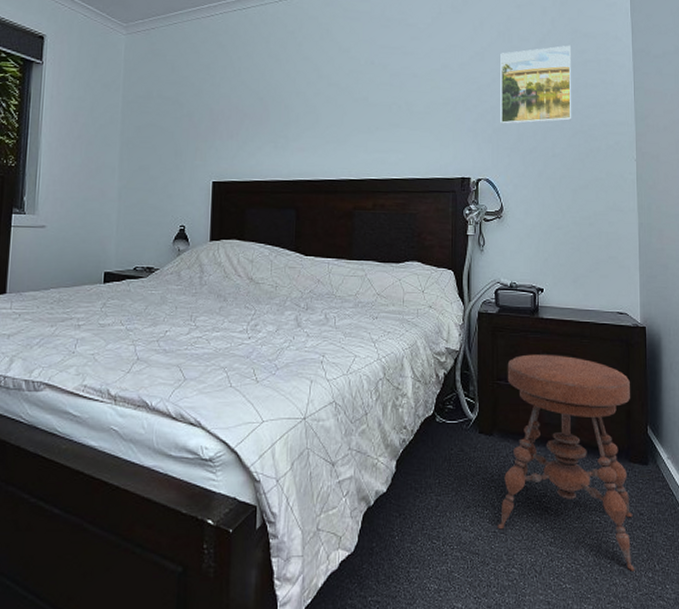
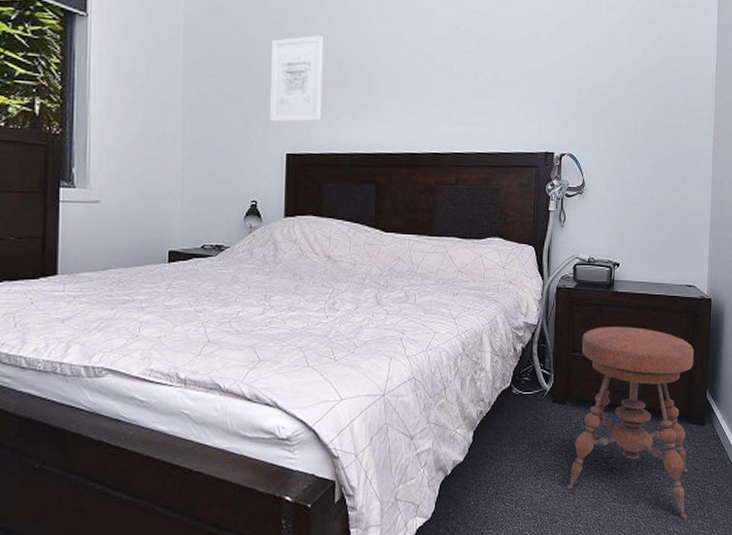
wall art: none [198,73,248,153] -> present [270,35,324,122]
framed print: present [500,45,571,124] -> none [586,16,658,98]

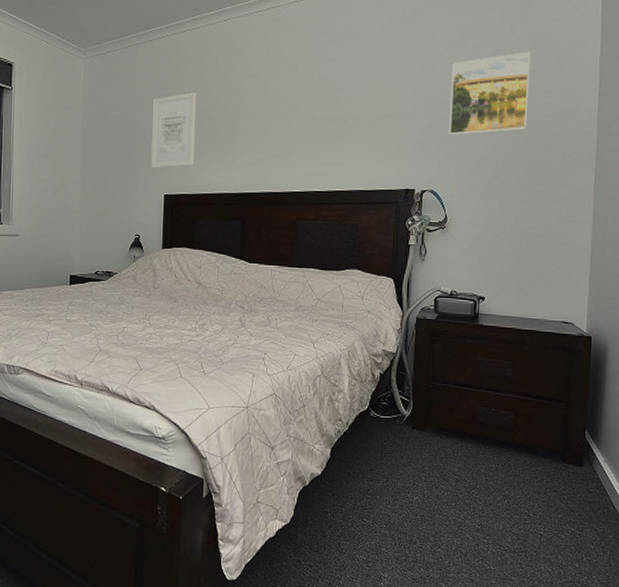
stool: present [567,326,694,520] -> none [426,358,570,561]
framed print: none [586,16,658,98] -> present [449,51,530,135]

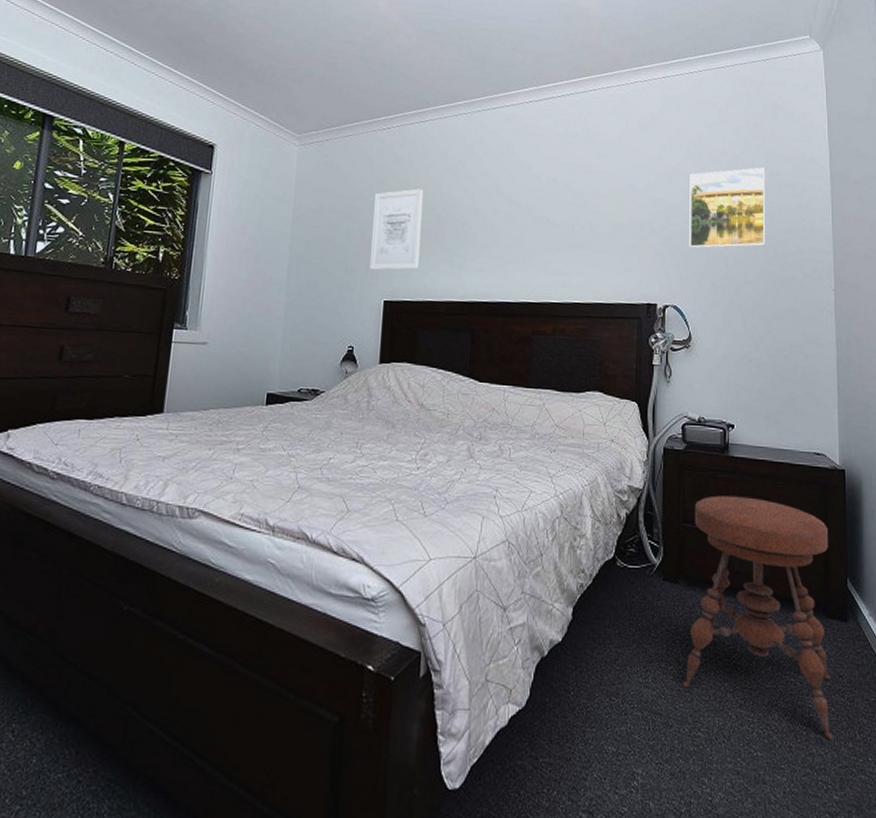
stool: none [426,358,570,561] -> present [682,495,834,740]

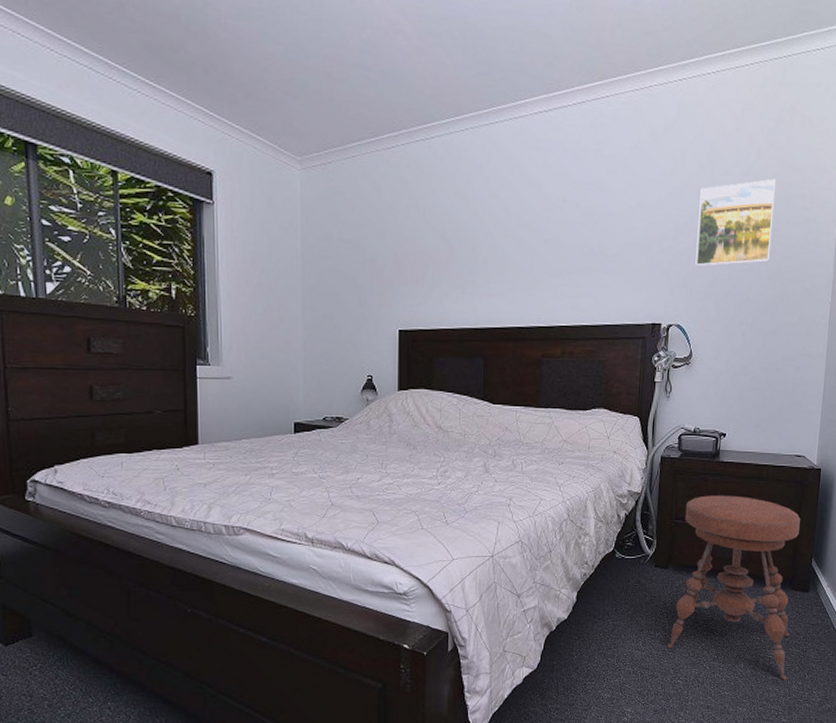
wall art: present [370,188,424,270] -> none [382,213,433,300]

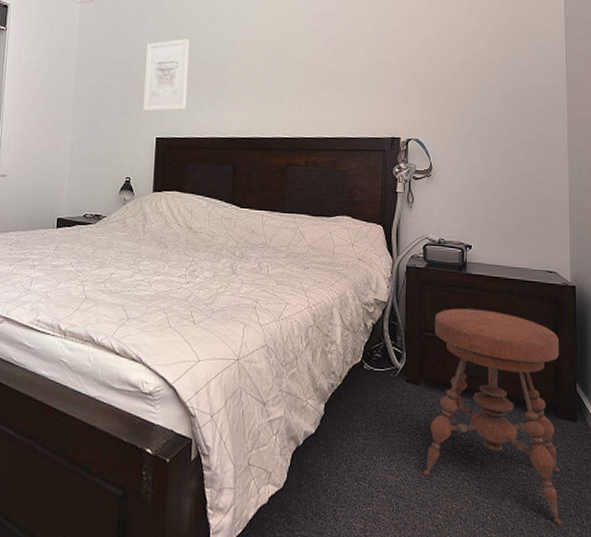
wall art: none [382,213,433,300] -> present [143,38,190,111]
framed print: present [695,178,776,267] -> none [430,11,502,87]

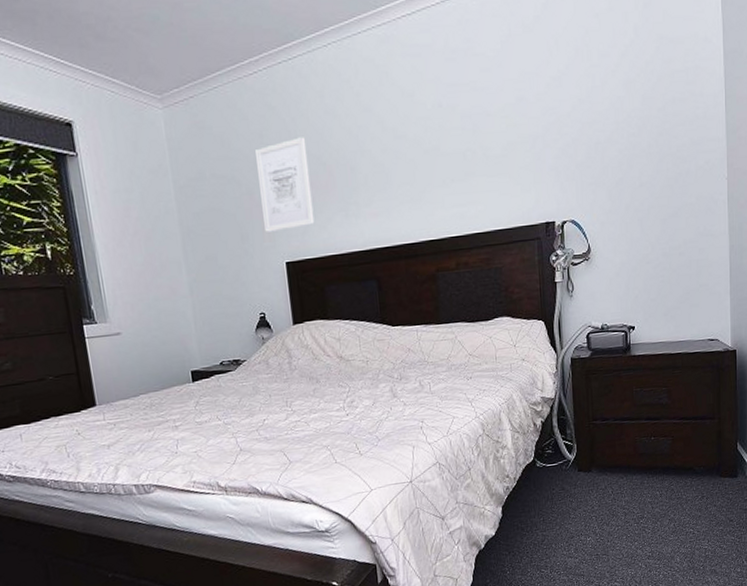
stool: present [423,308,562,526] -> none [600,388,725,570]

